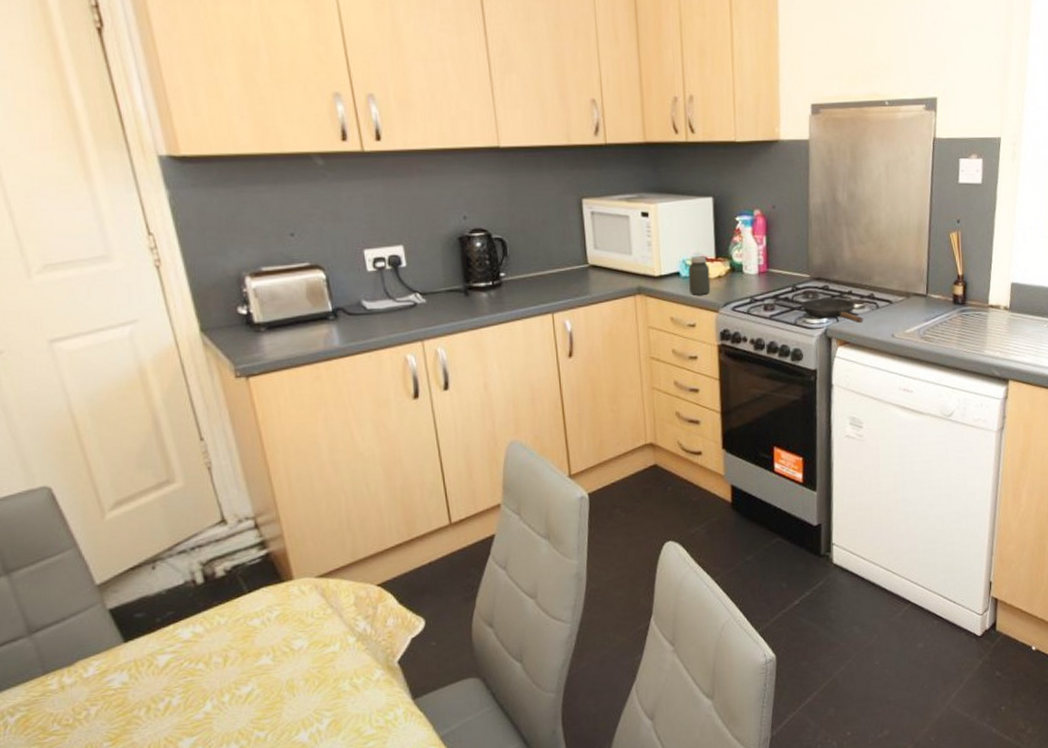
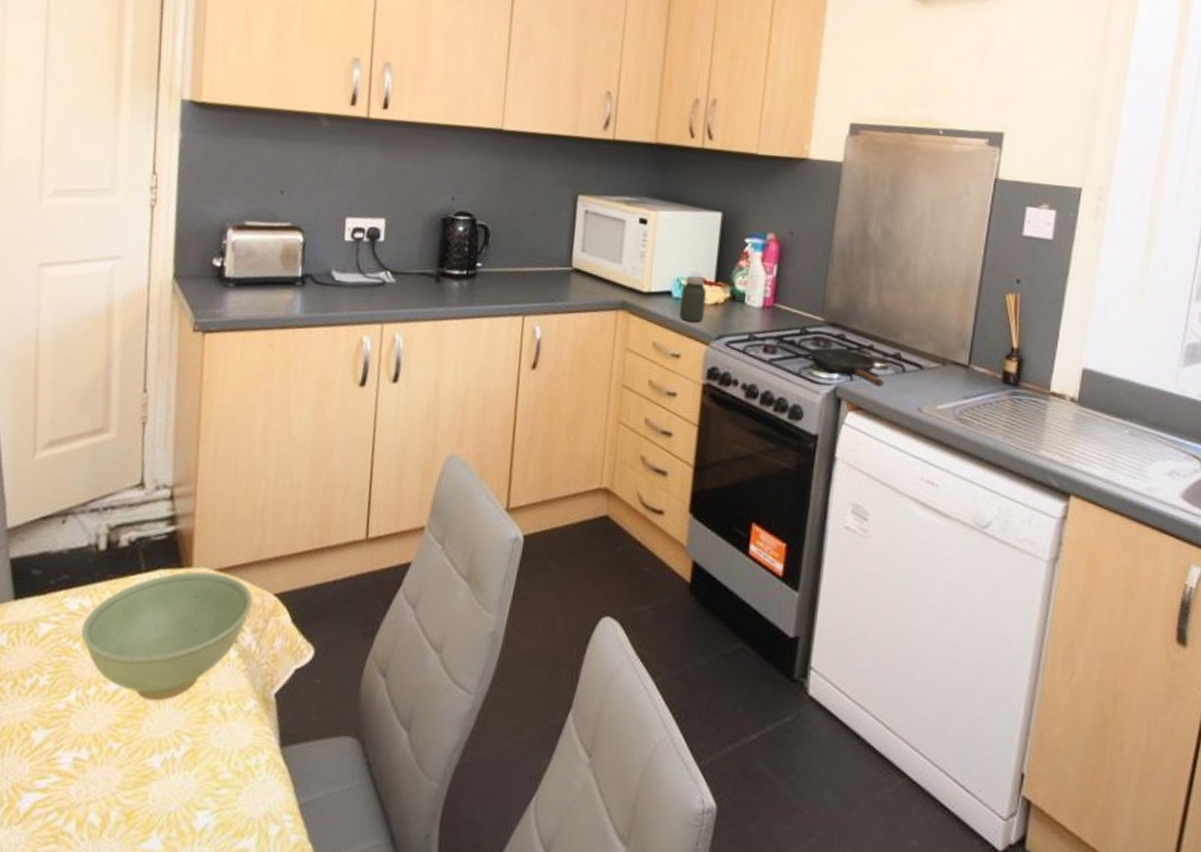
bowl: none [200,579,358,693] -> present [81,571,253,701]

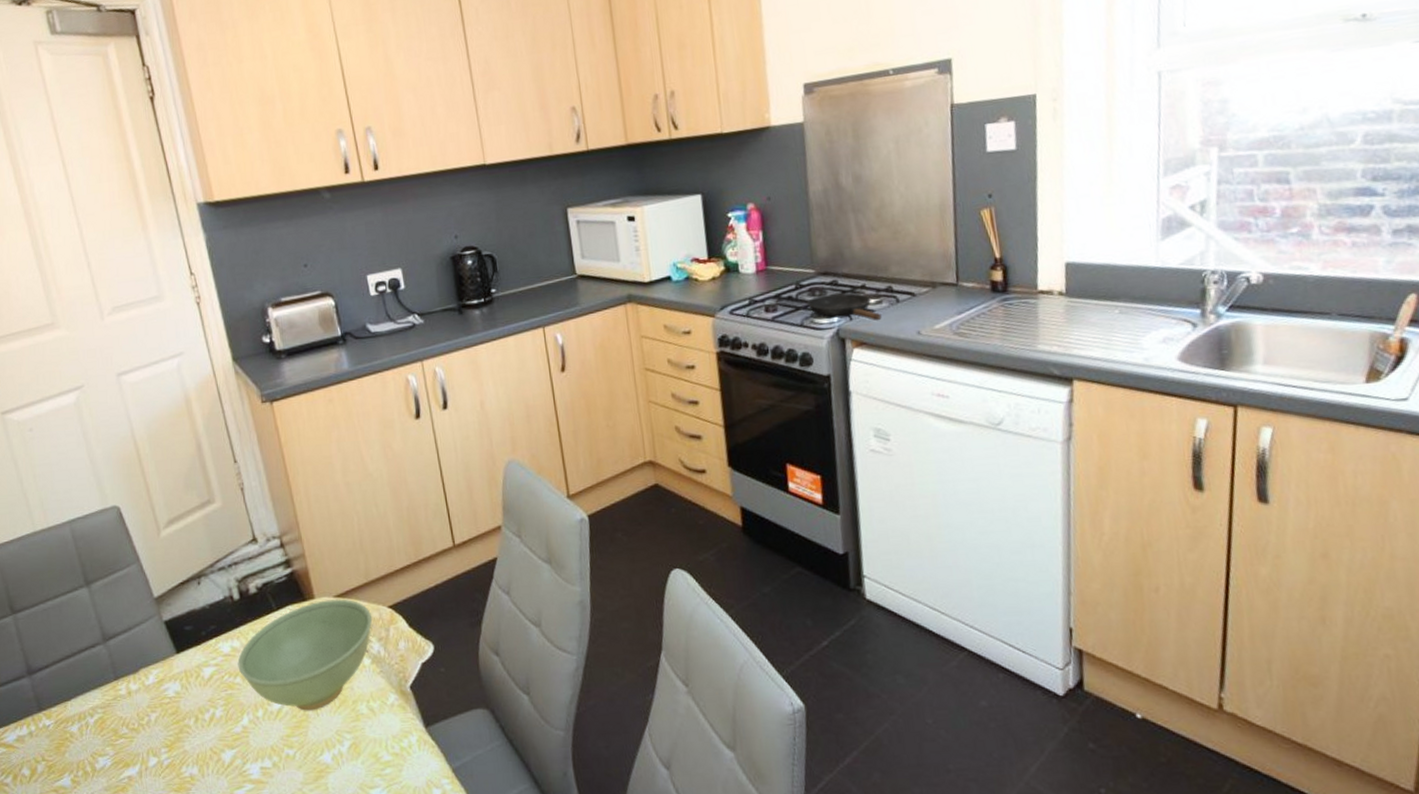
jar: present [679,276,707,323] -> none [679,257,705,301]

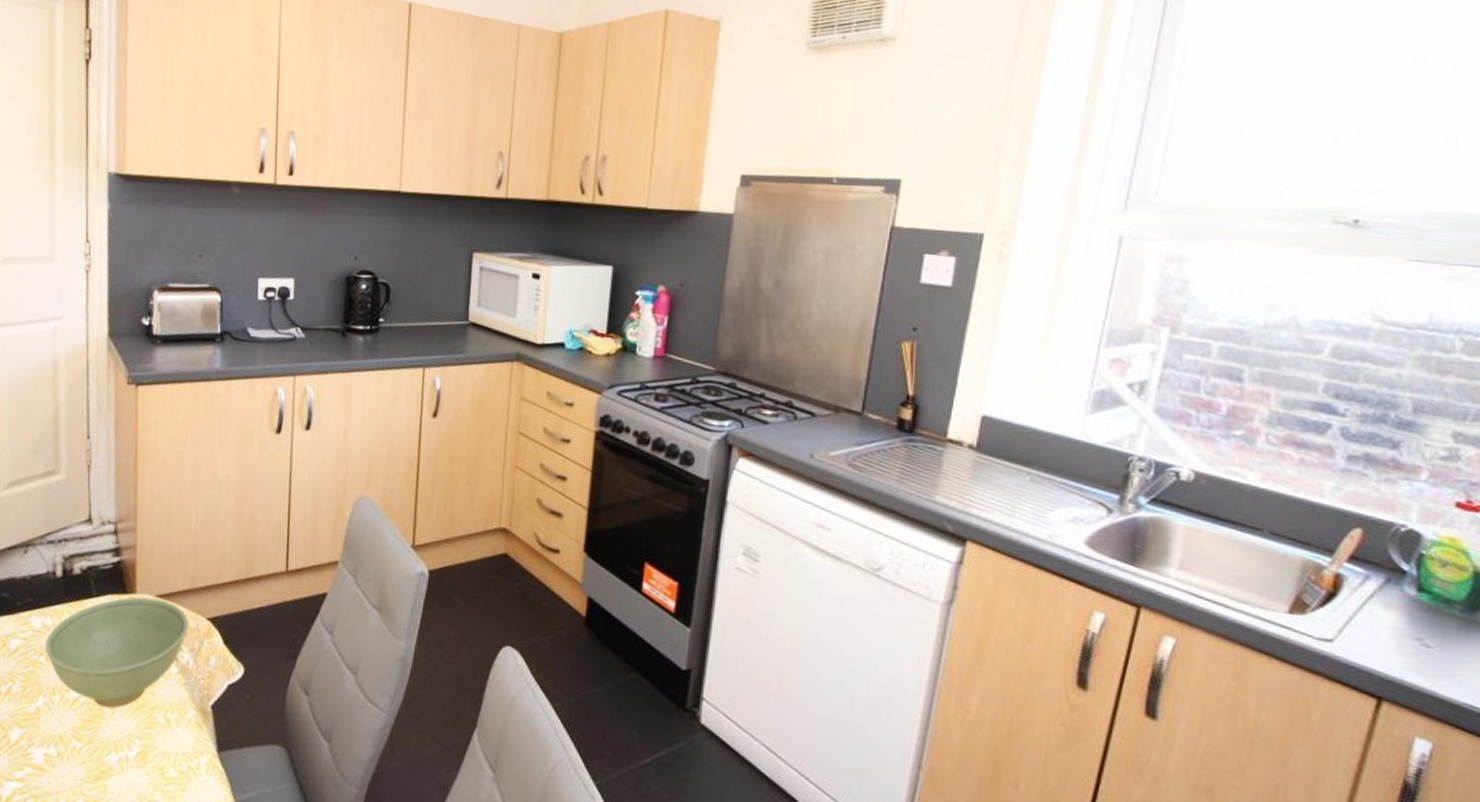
frying pan: present [807,293,882,321] -> none [700,395,776,435]

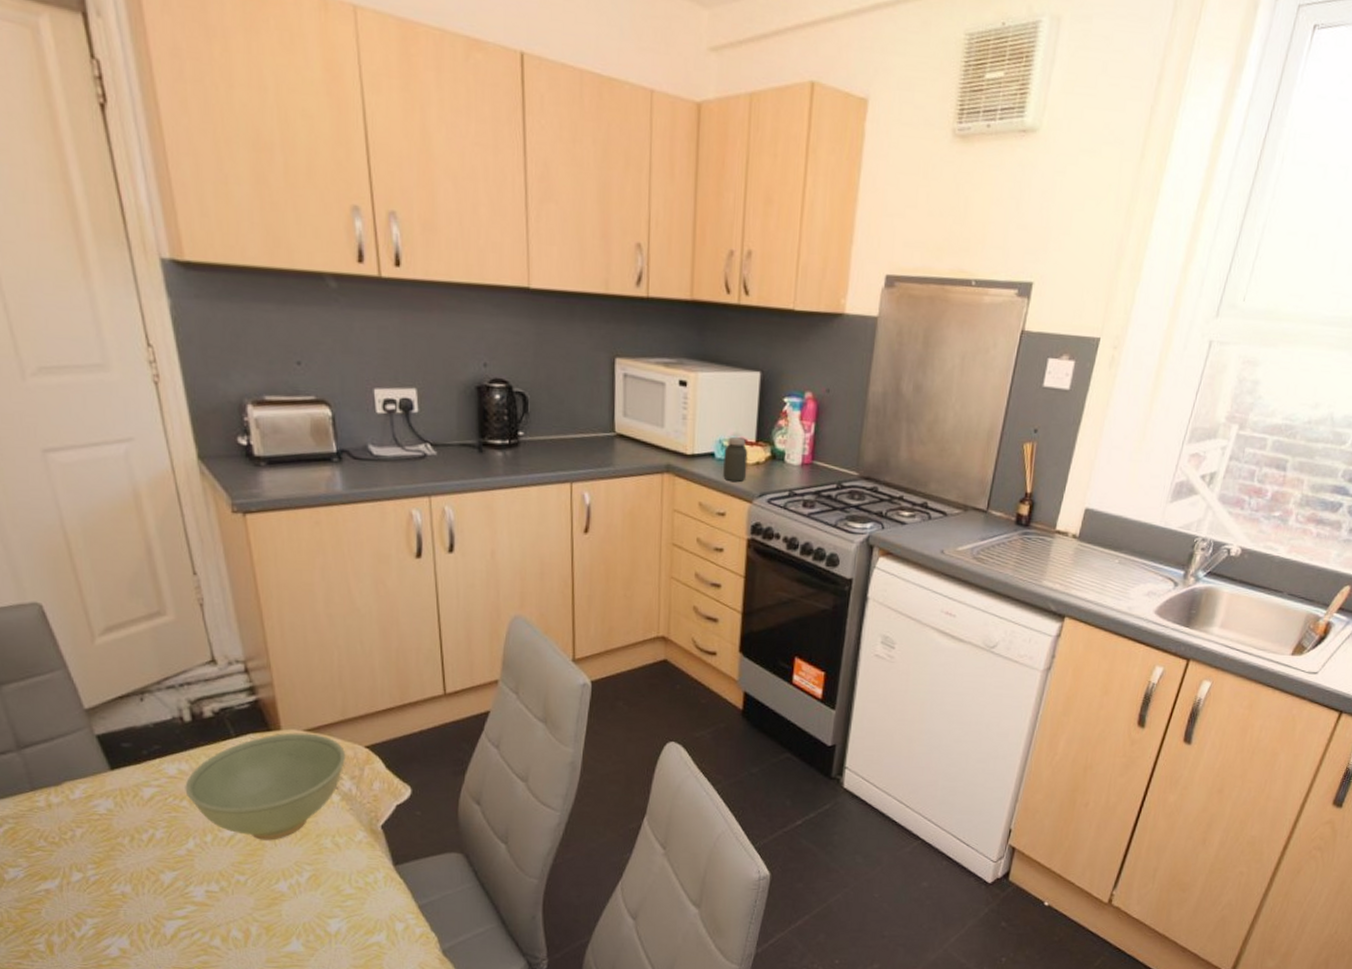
jar: none [572,328,599,373] -> present [723,437,748,483]

